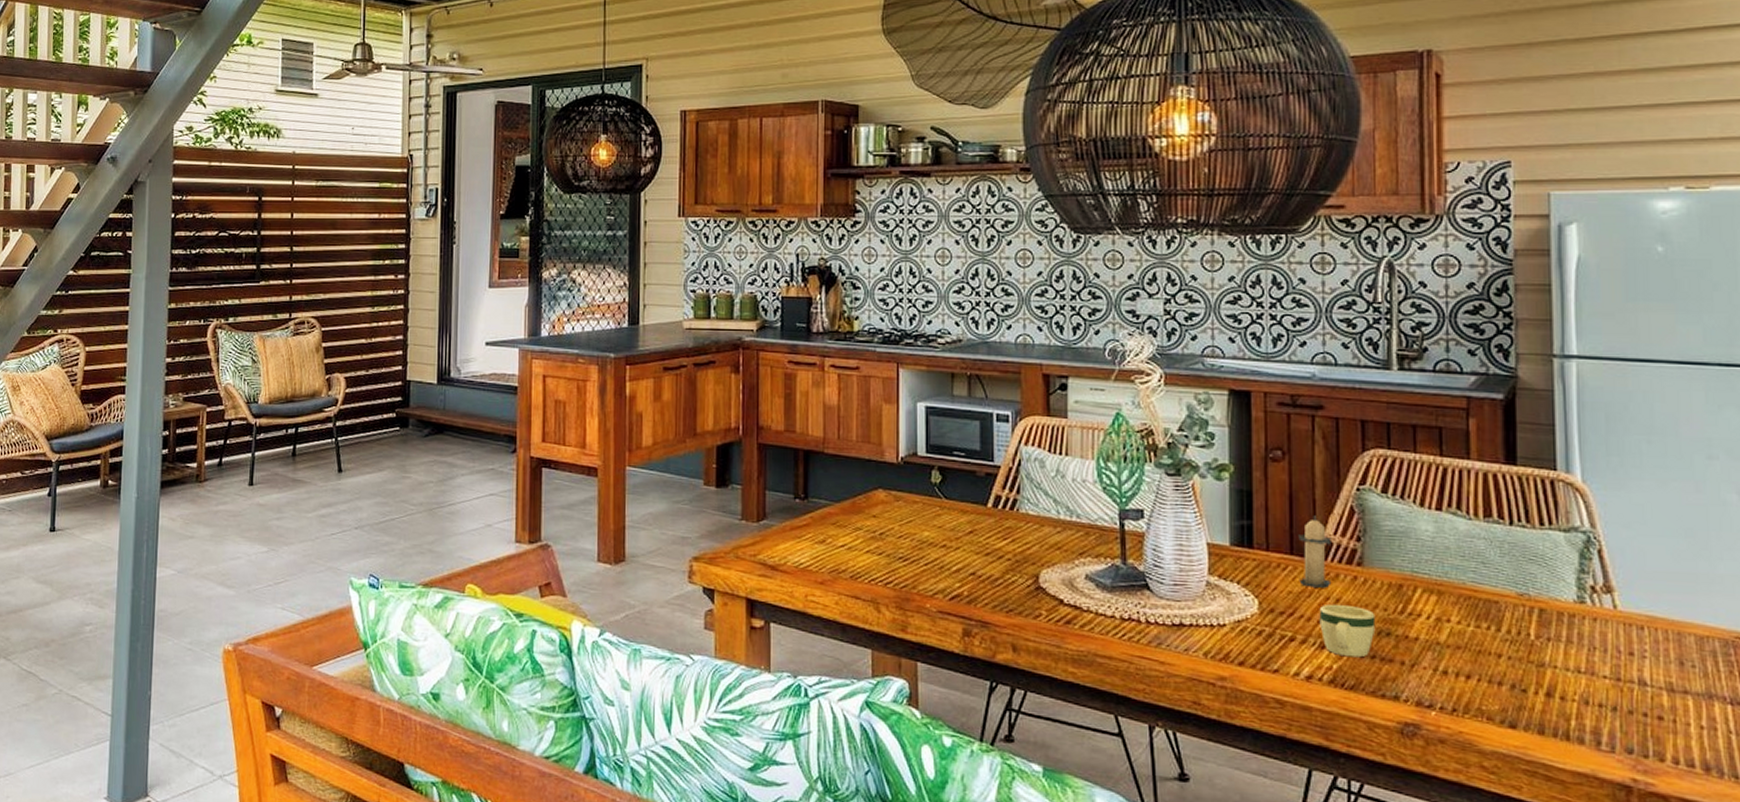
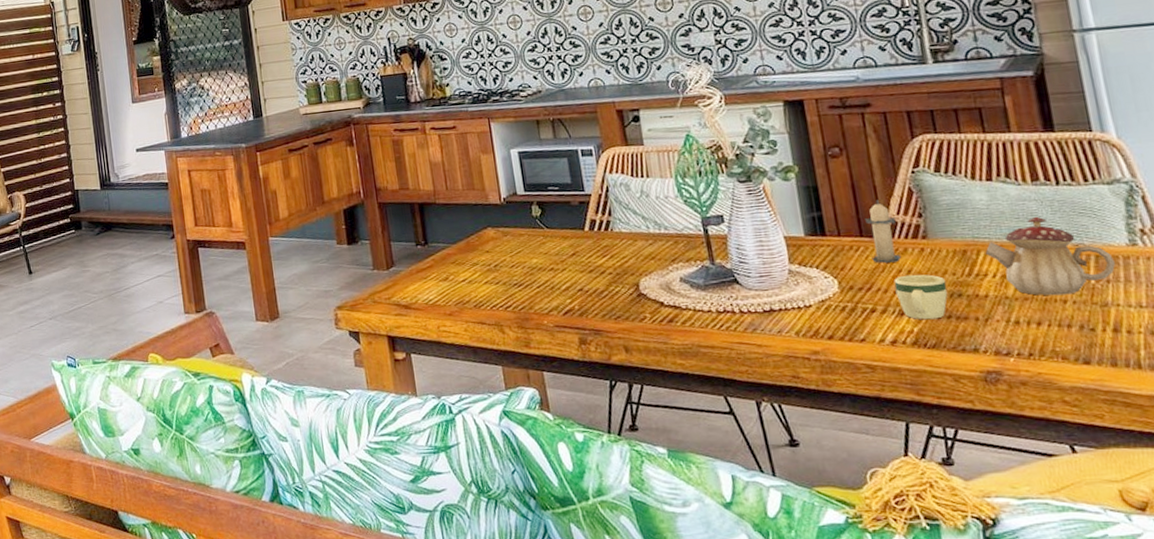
teapot: none [1422,556,1558,649] -> present [985,216,1115,296]

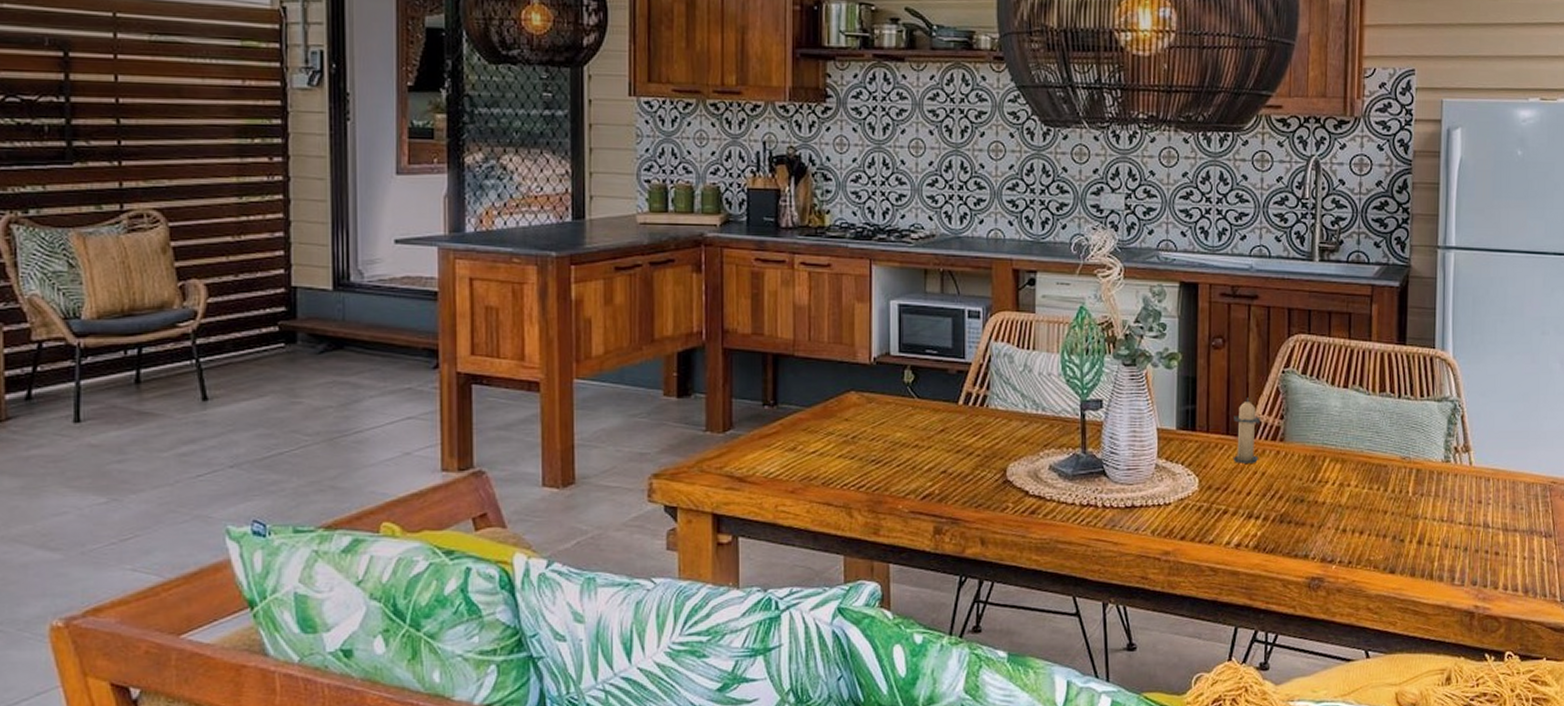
mug: present [893,274,948,320] -> none [1248,477,1293,524]
teapot: present [985,216,1115,296] -> none [1330,427,1430,506]

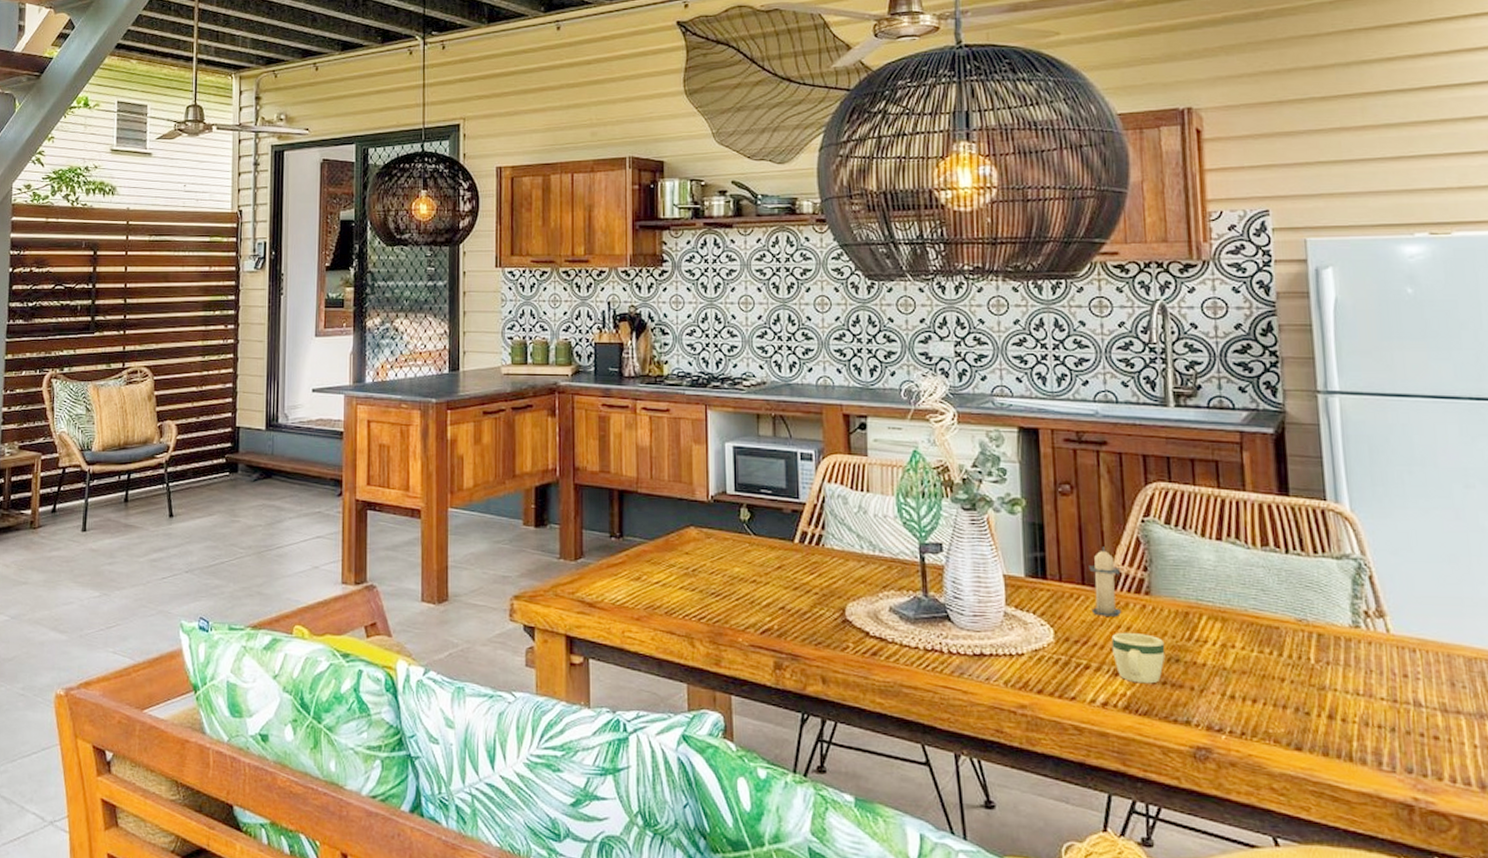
mug: none [1248,477,1293,524] -> present [1111,632,1166,684]

